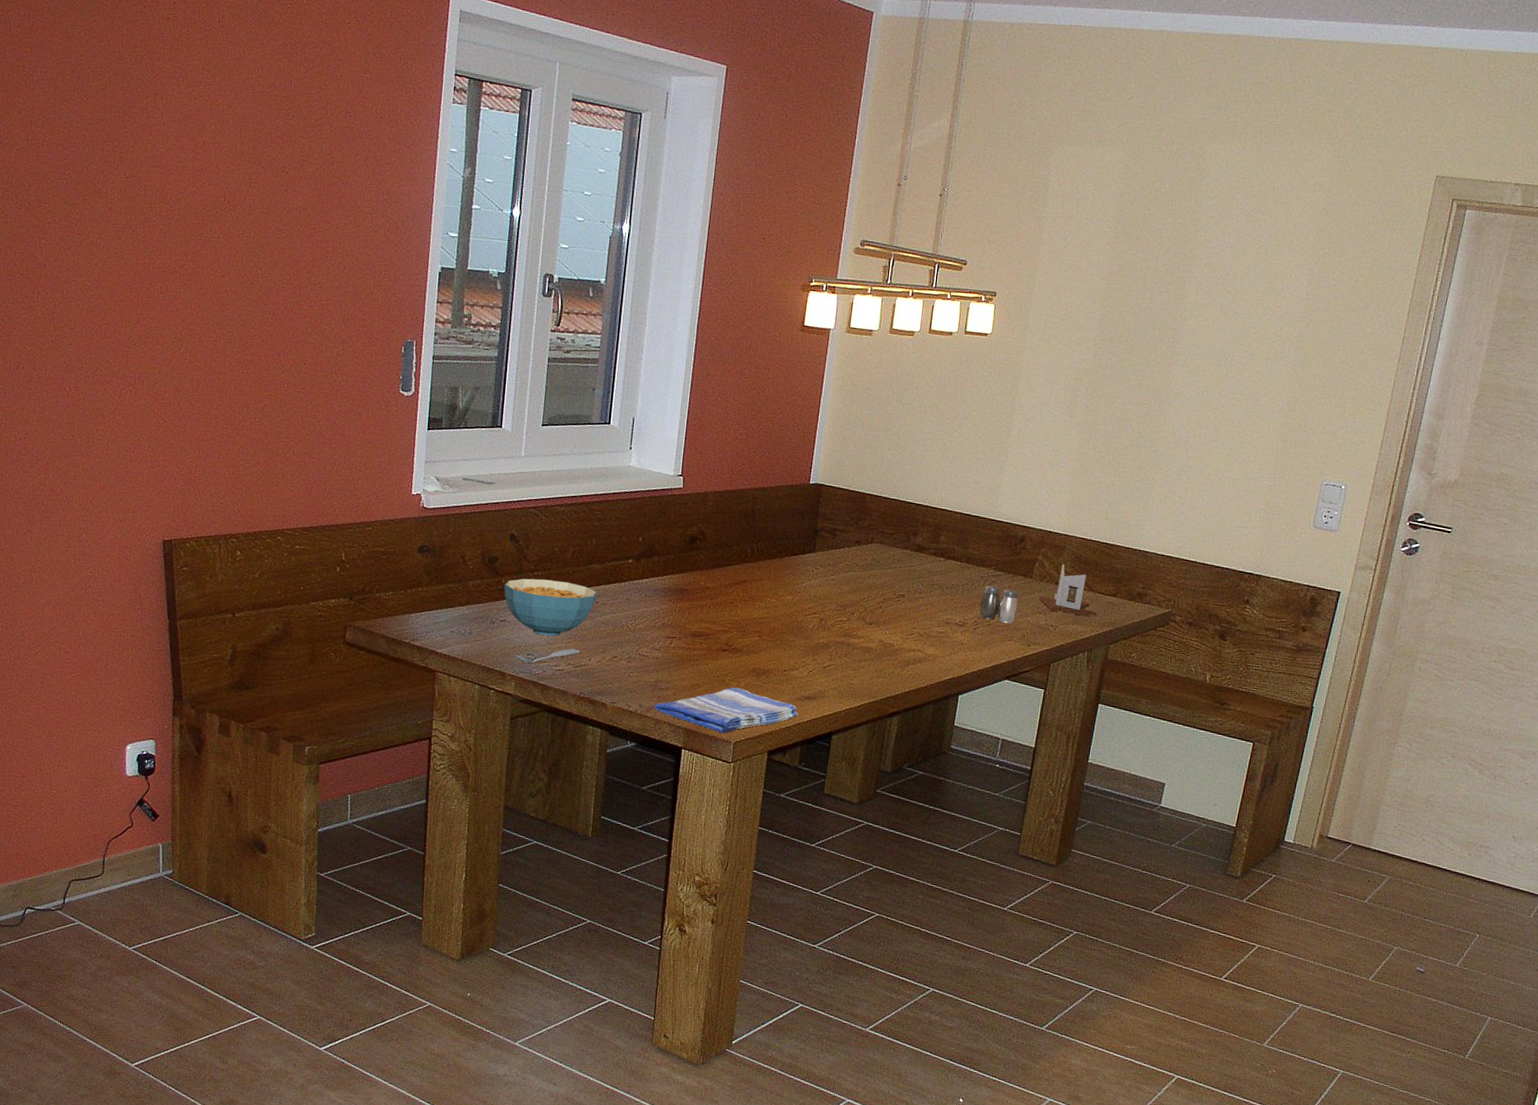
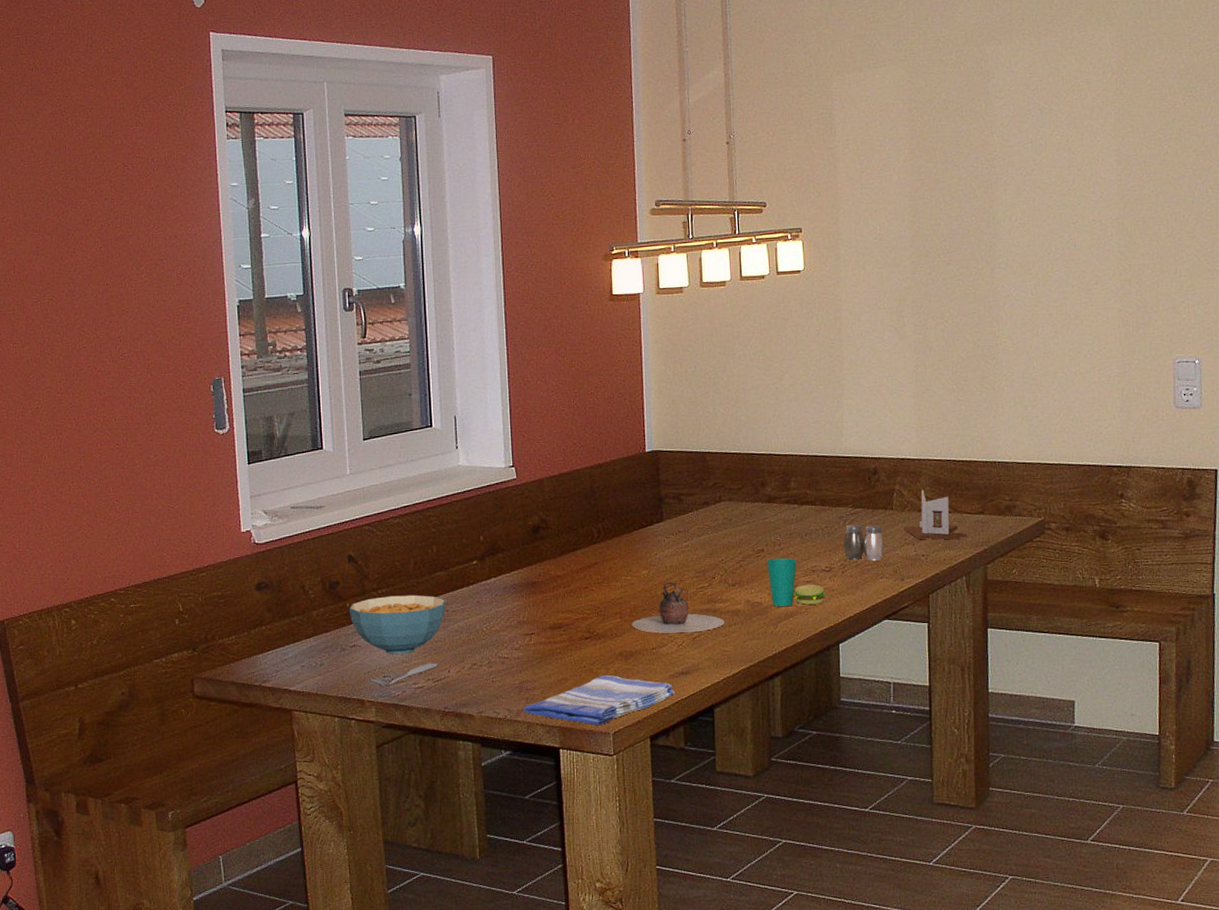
teapot: none [768,610,857,662] -> present [631,582,725,634]
cup: none [903,605,955,655] -> present [767,558,826,607]

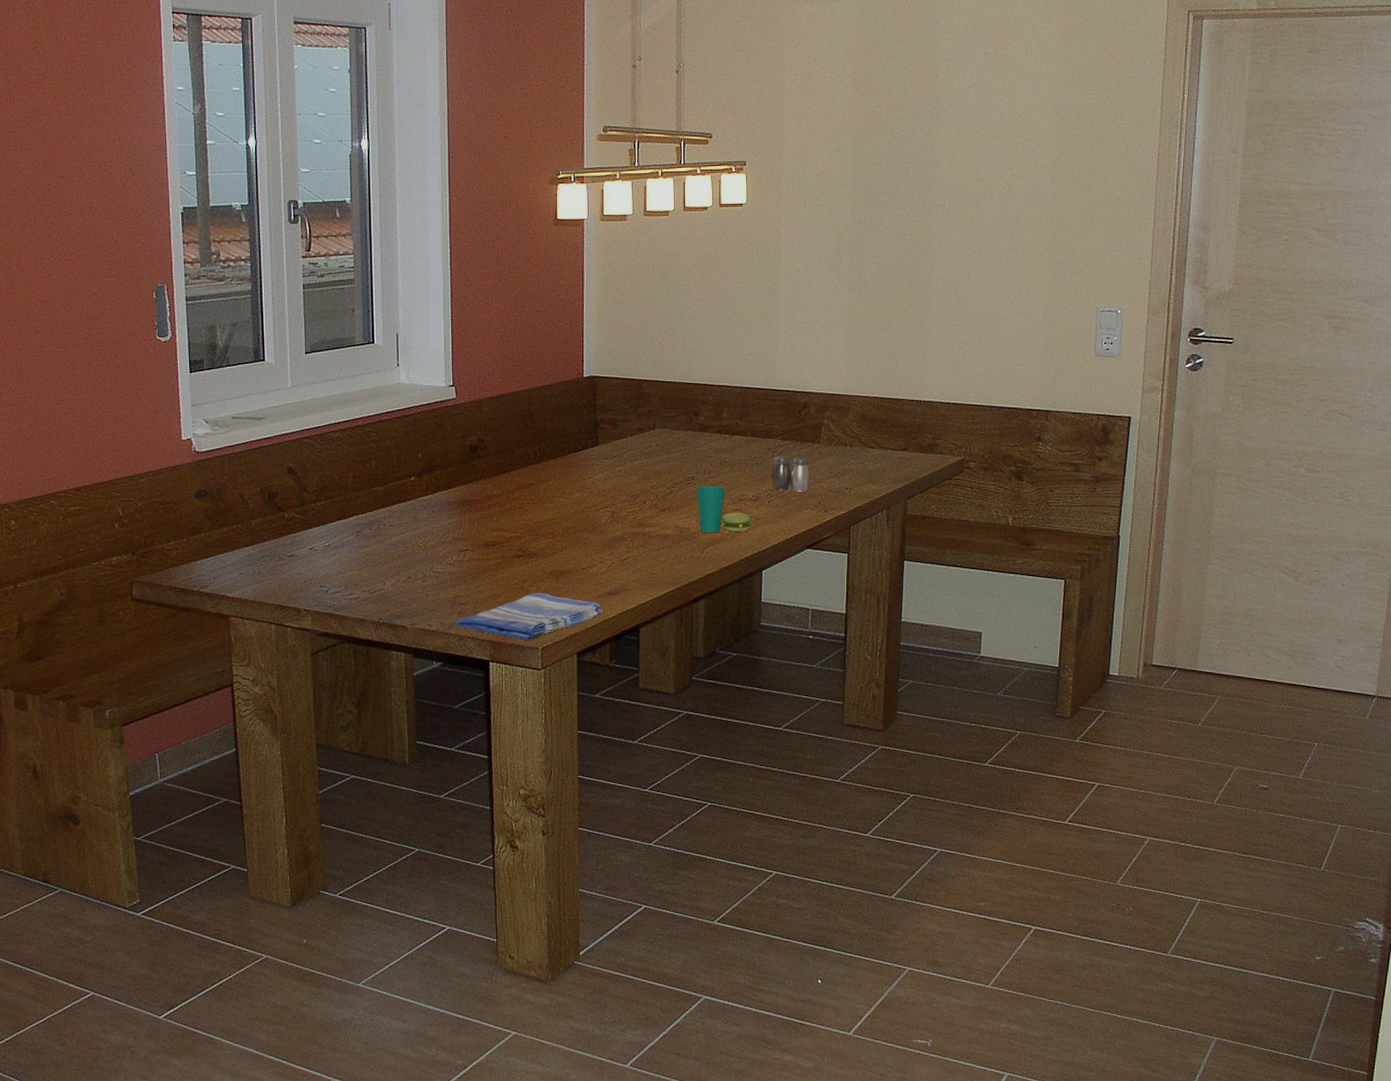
cereal bowl: present [349,594,446,654] -> none [287,508,383,565]
spoon: present [368,662,438,687] -> none [305,575,374,597]
teapot: present [631,582,725,634] -> none [563,505,654,555]
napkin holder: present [904,489,968,540] -> none [830,424,890,475]

